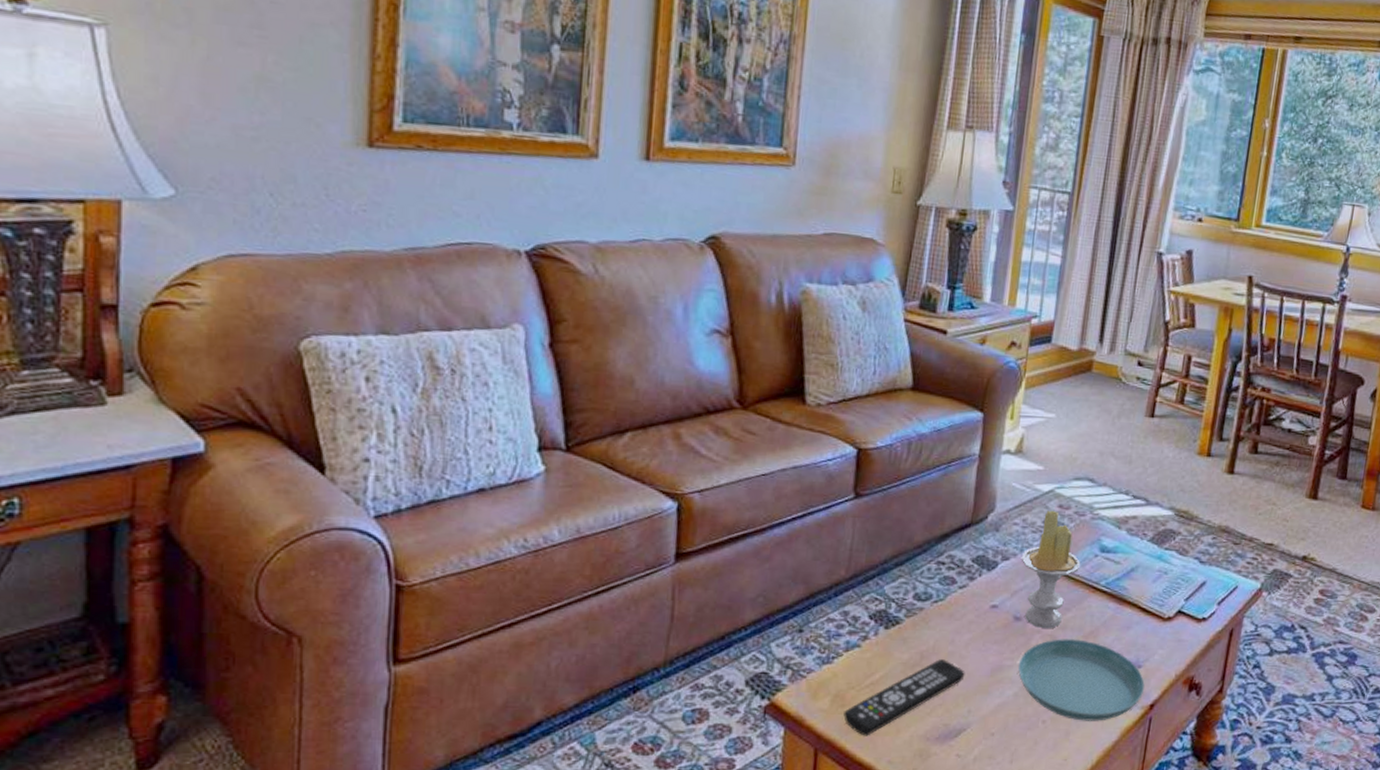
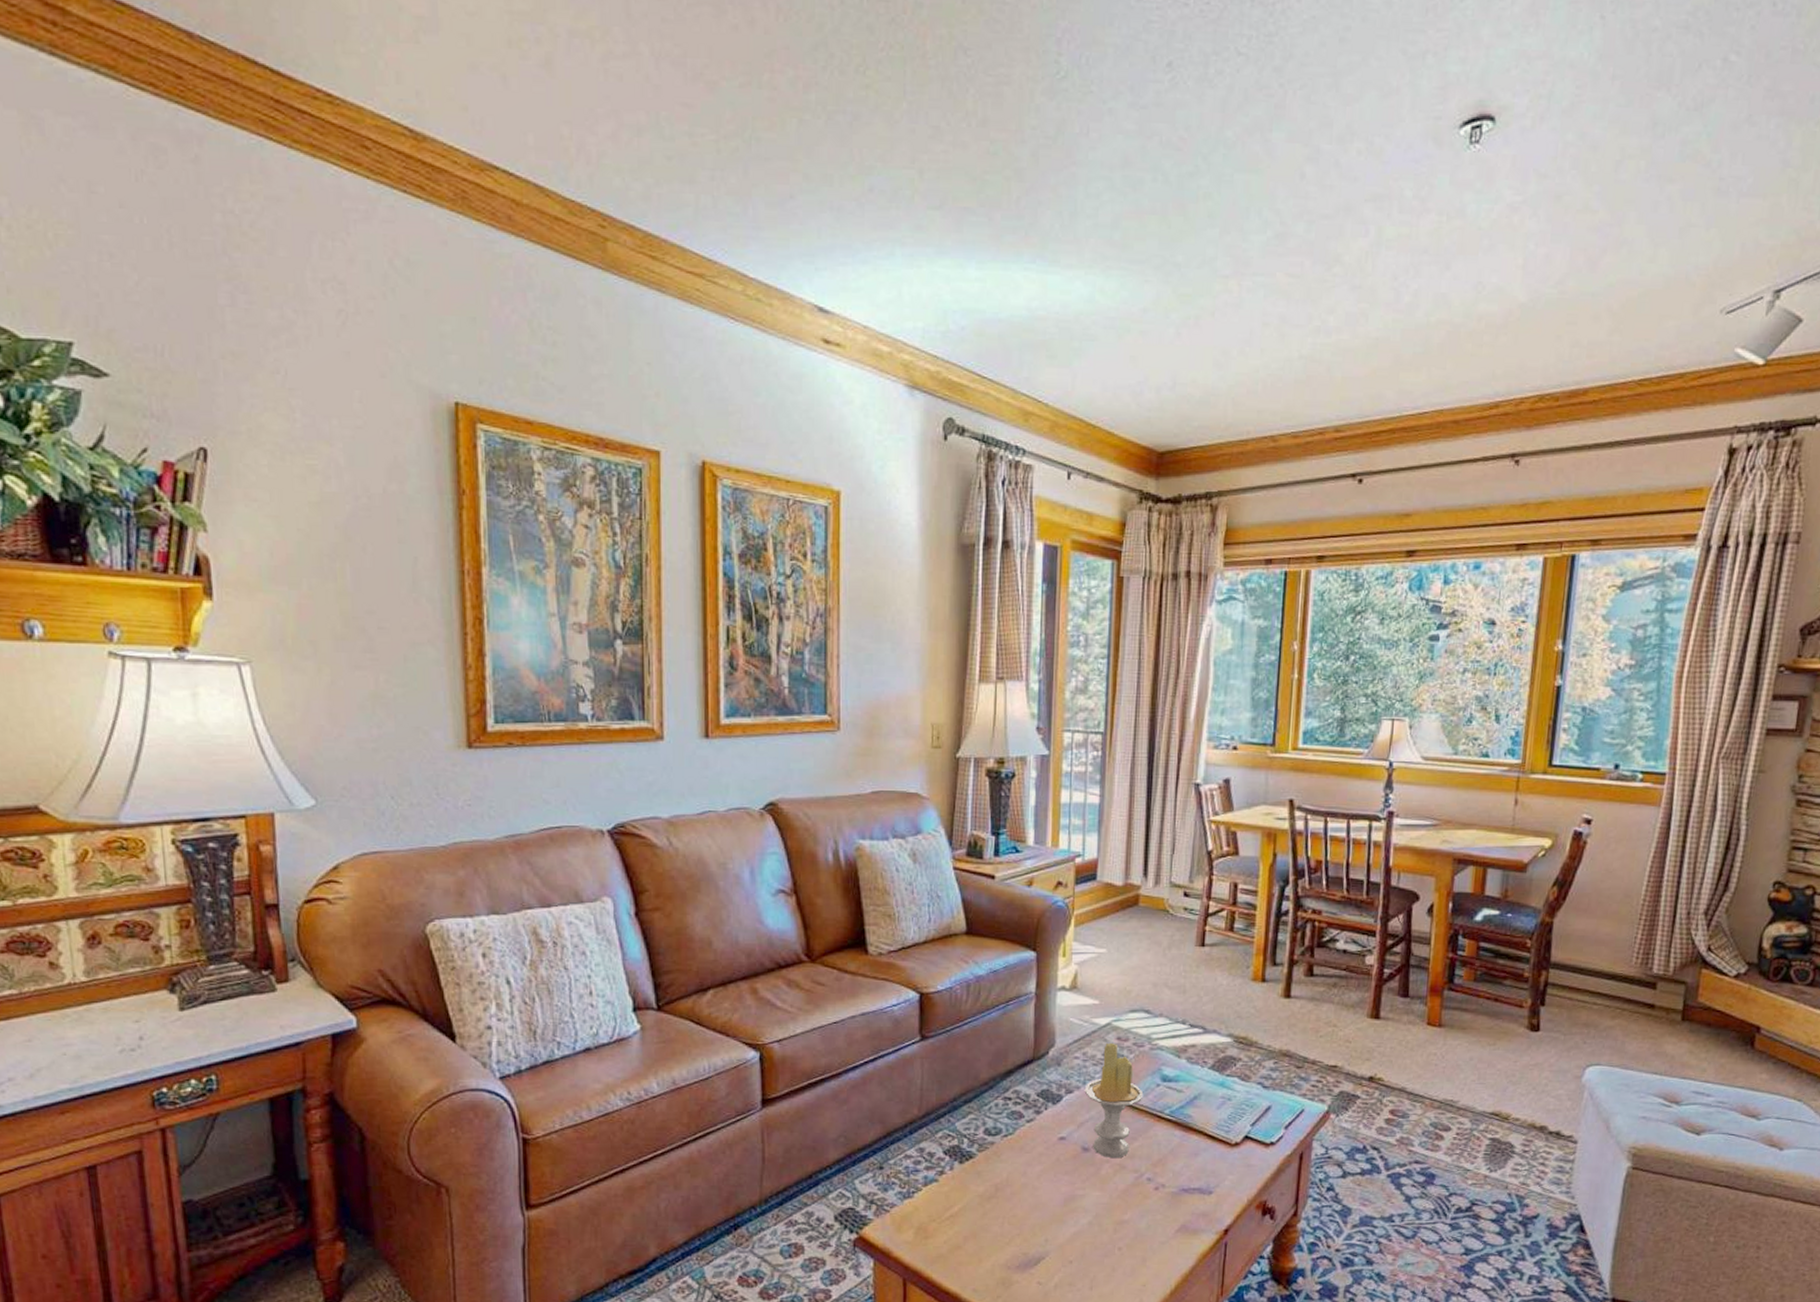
remote control: present [843,659,965,736] -> none [927,1191,1039,1266]
saucer: present [1018,639,1145,721] -> none [1091,1168,1217,1247]

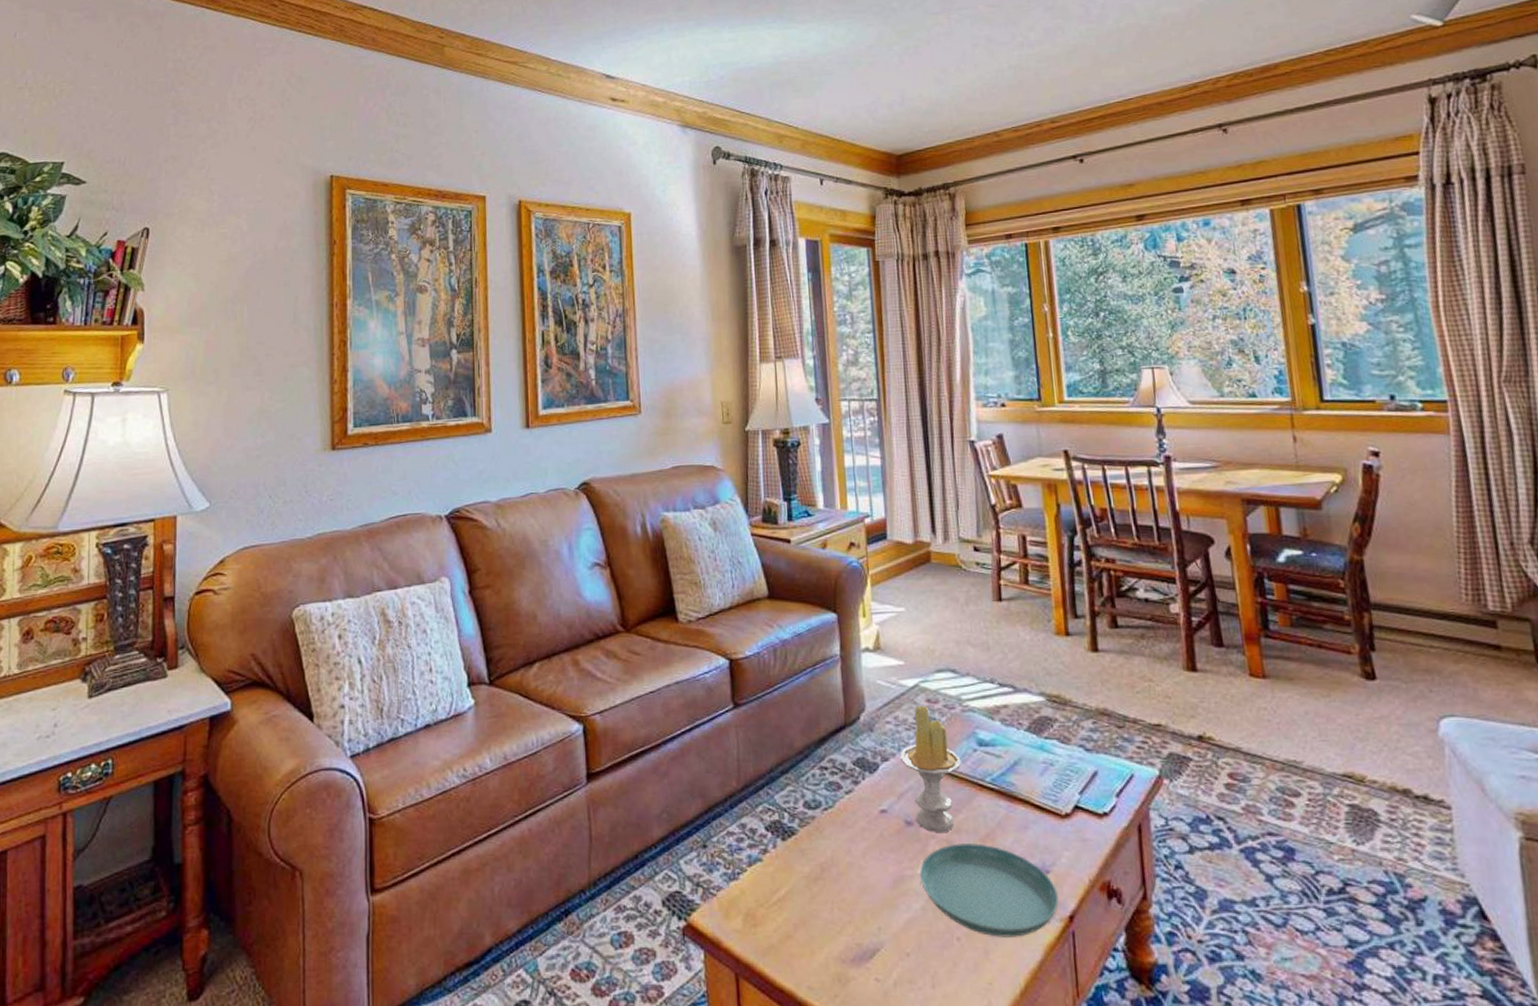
saucer: none [1091,1168,1217,1247] -> present [920,843,1059,937]

